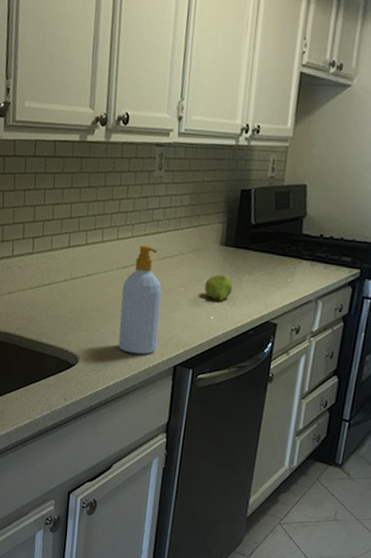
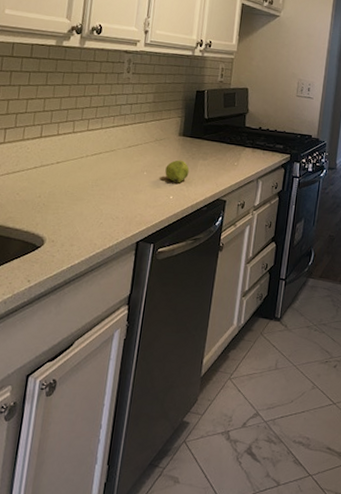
soap bottle: present [118,245,162,355] -> none [84,135,127,233]

